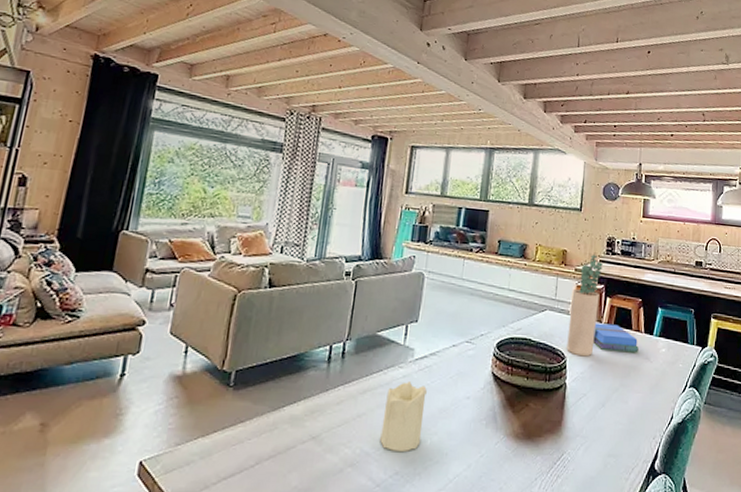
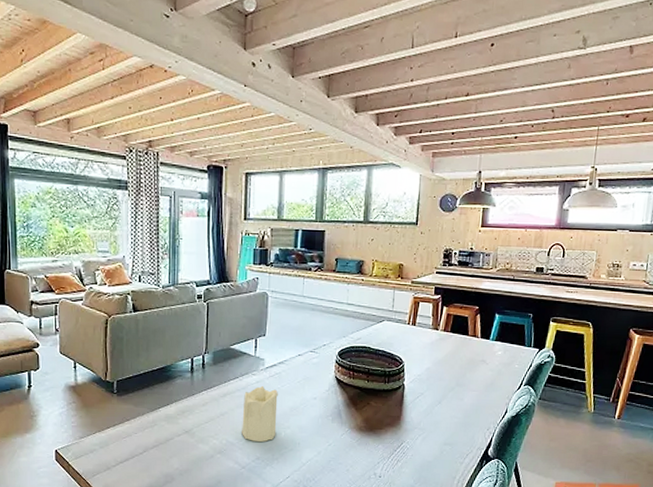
vase: present [567,252,603,357] -> none [404,264,440,361]
books: present [593,323,639,353] -> none [430,330,475,357]

